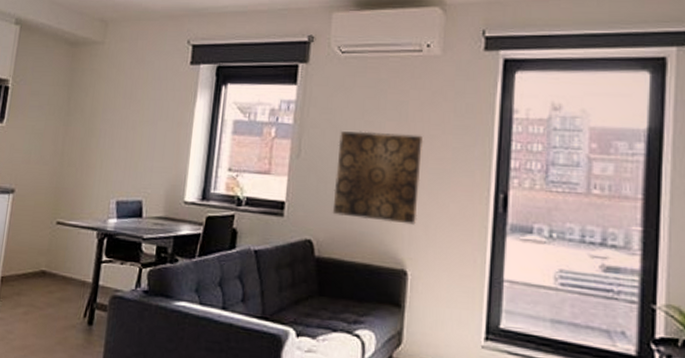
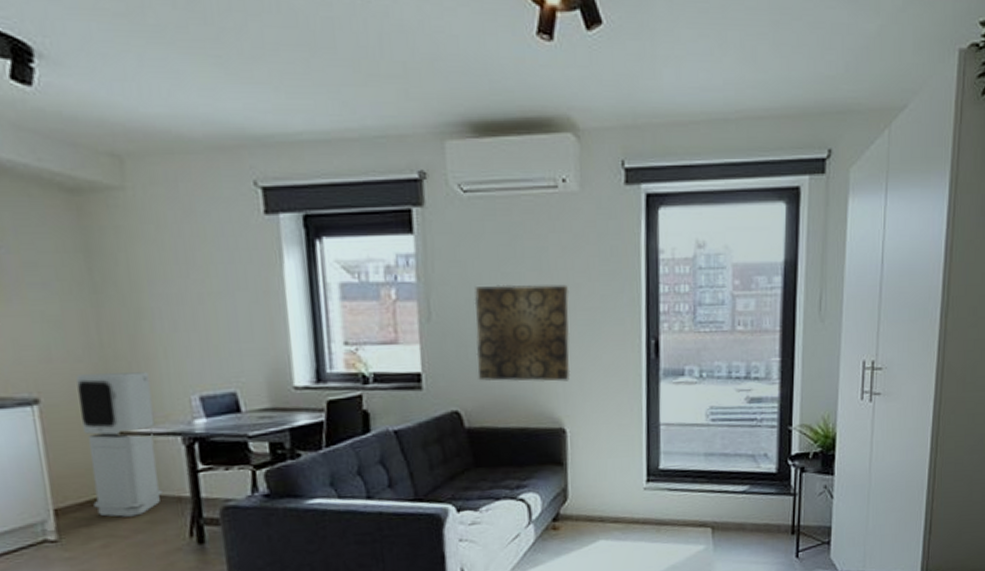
air purifier: none [26,174,87,292] -> present [76,372,163,517]

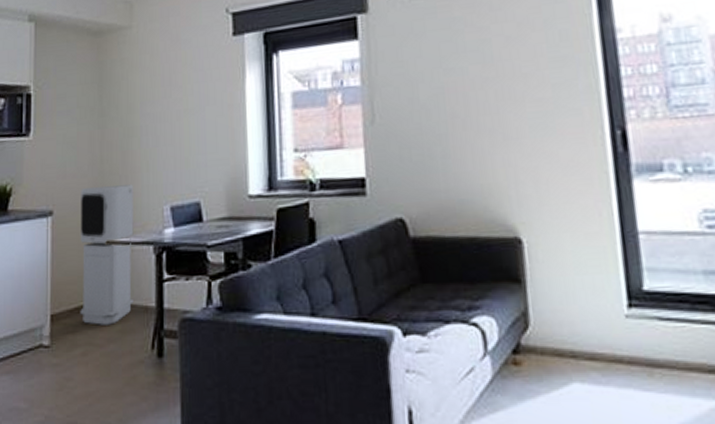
wall art: present [474,284,571,382] -> none [417,76,524,185]

